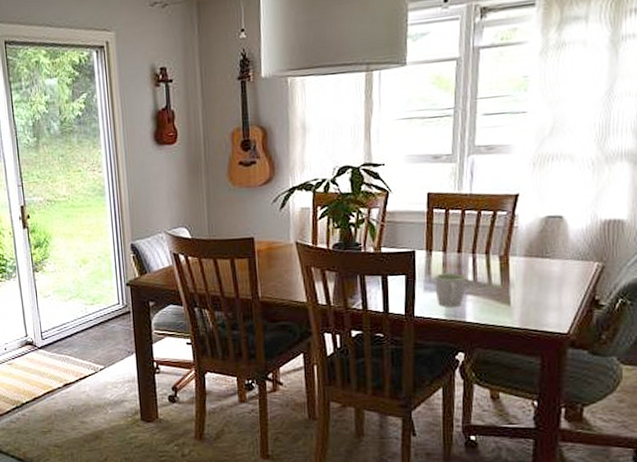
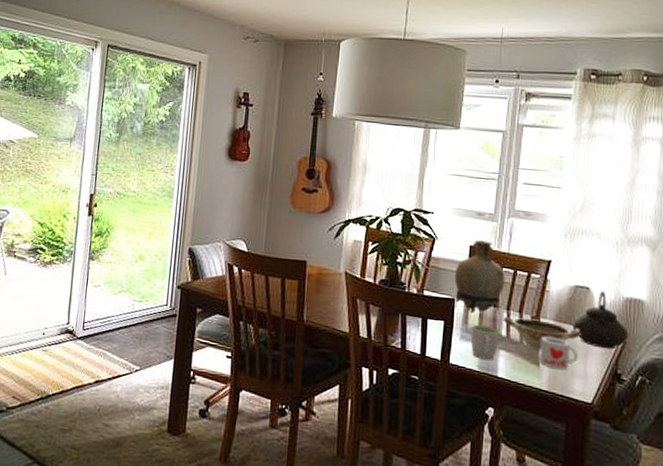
vase: none [412,185,469,270] -> present [454,240,505,320]
bowl: none [468,258,556,289] -> present [503,316,582,350]
mug: none [510,273,552,306] -> present [540,336,578,371]
teapot: none [544,217,608,277] -> present [571,291,629,350]

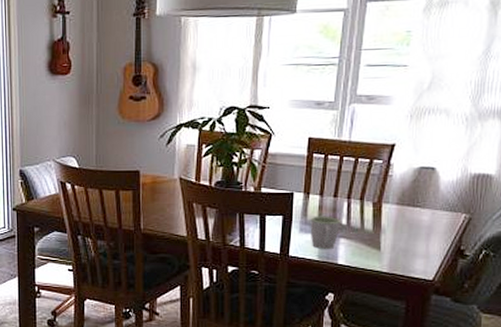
vase: present [454,240,505,320] -> none [292,131,346,212]
bowl: present [503,316,582,350] -> none [343,205,426,235]
mug: present [540,336,578,371] -> none [381,221,421,252]
teapot: present [571,291,629,350] -> none [415,170,475,227]

